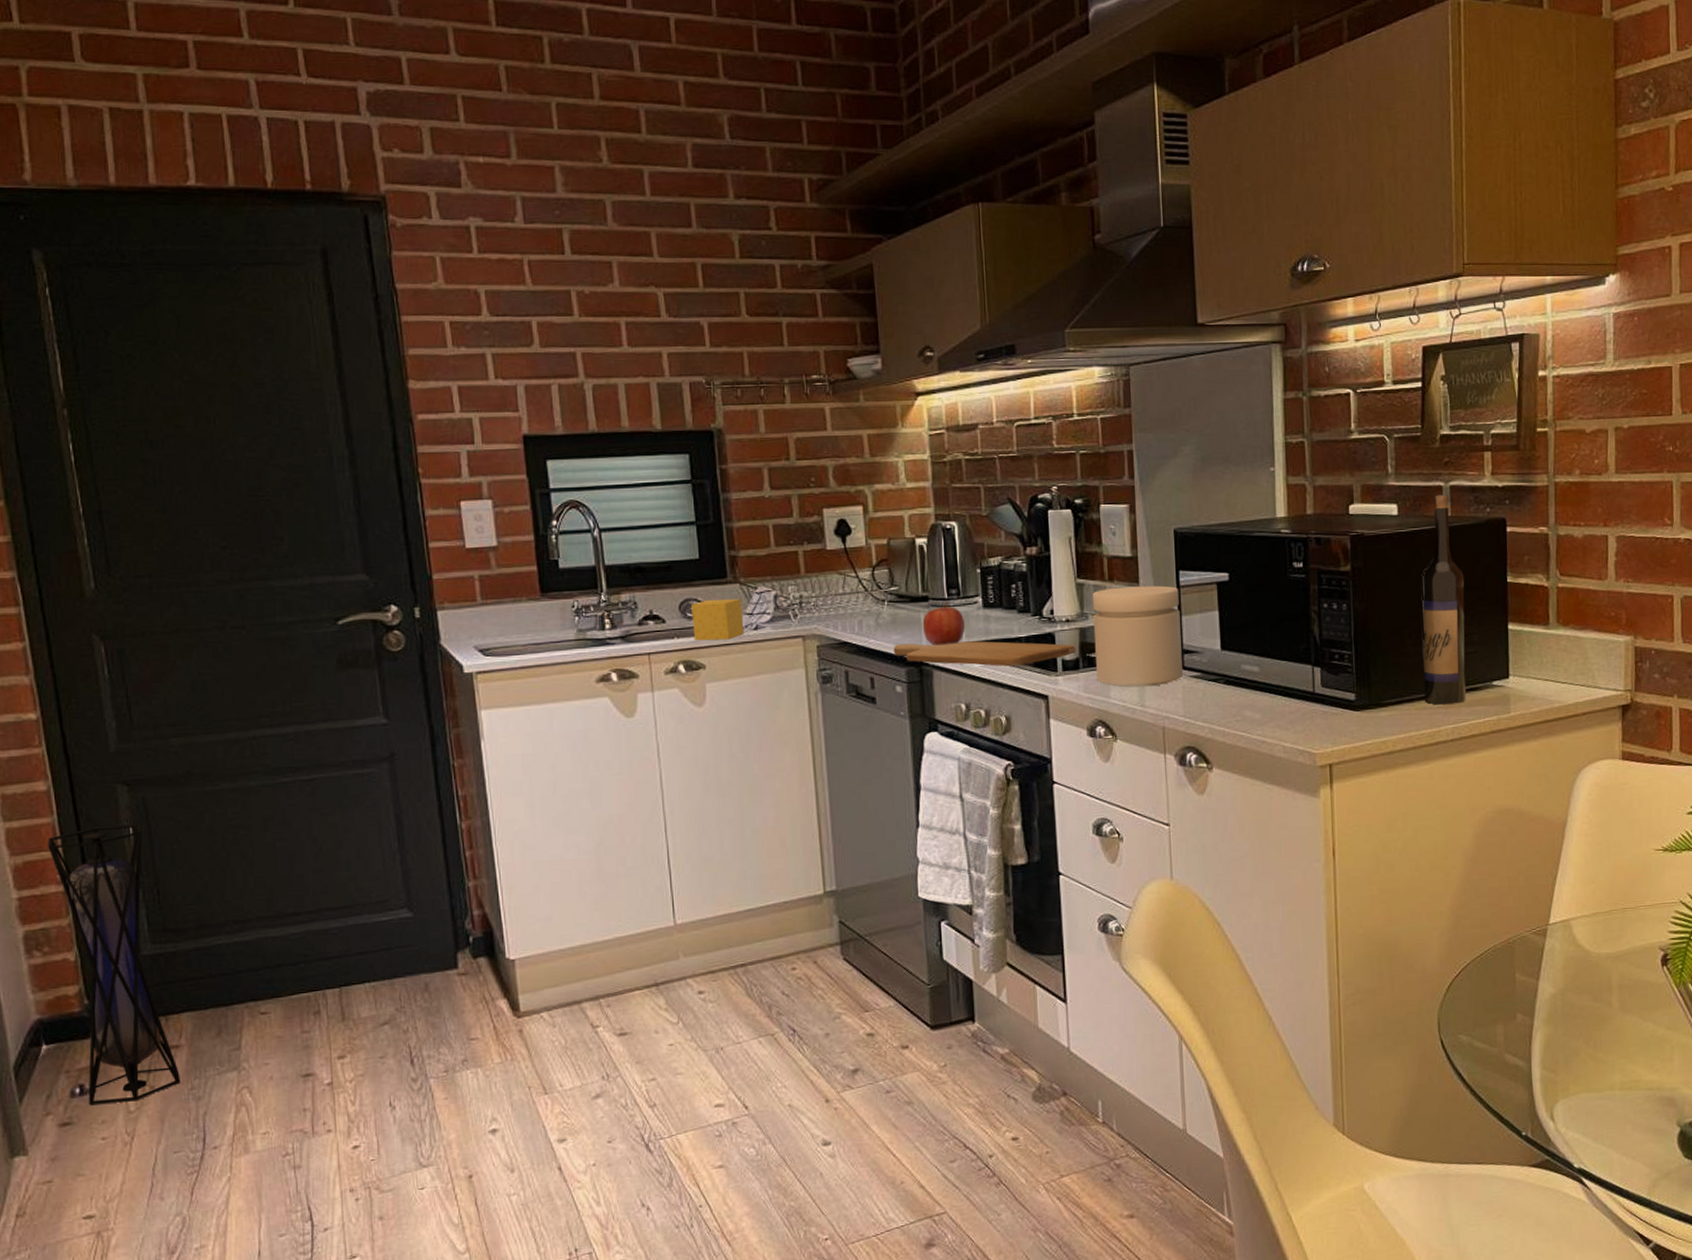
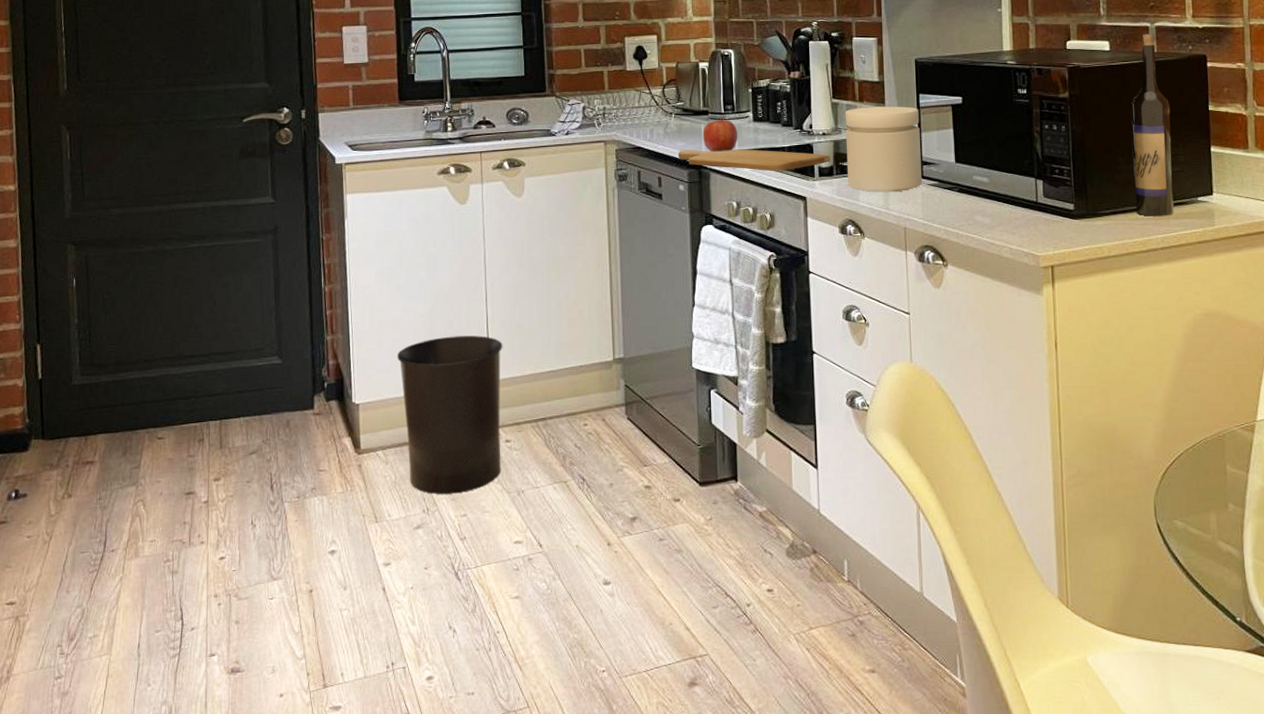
lantern: present [48,824,181,1106] -> none [12,277,92,508]
waste bin: none [558,872,695,1058] -> present [396,336,503,494]
sponge: present [691,598,745,641] -> none [516,108,558,143]

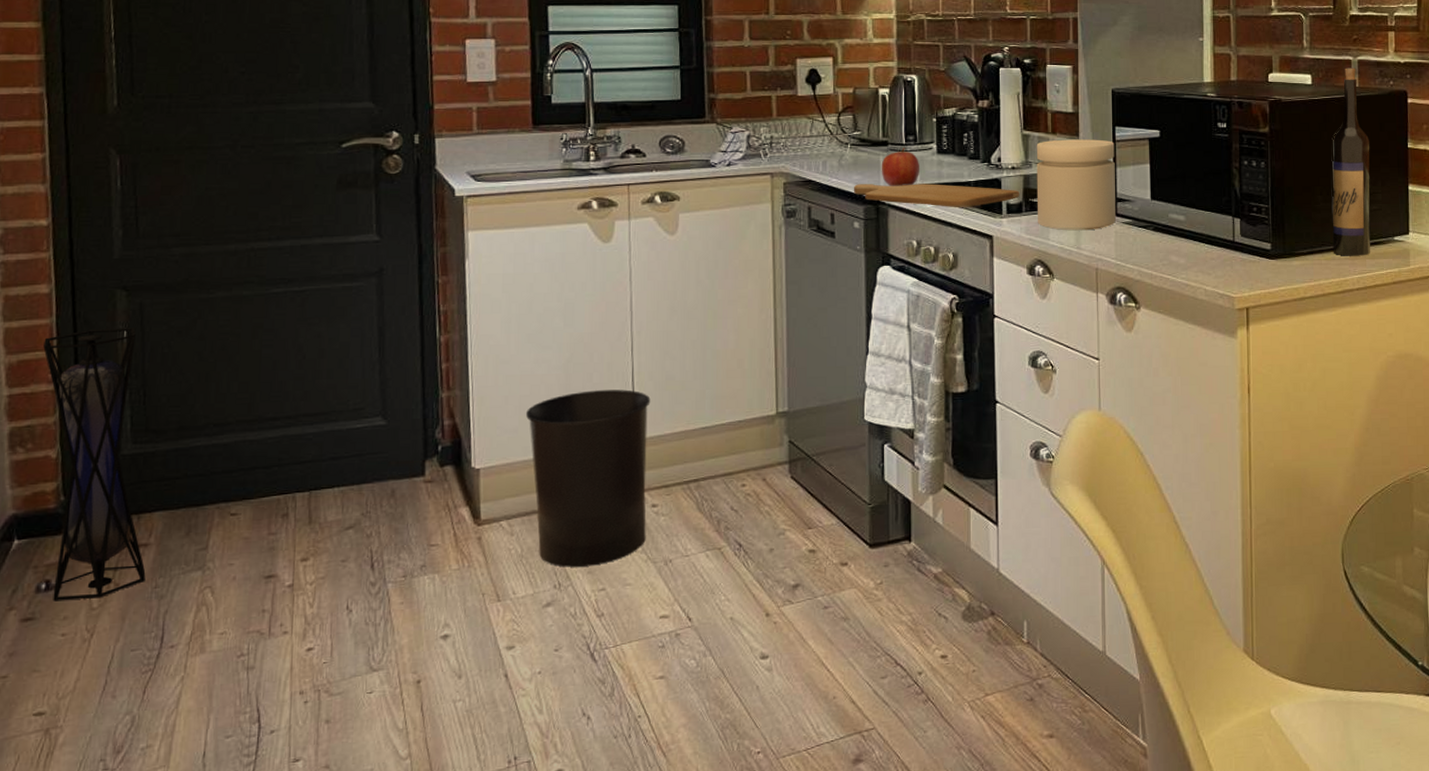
lantern: none [12,277,92,508] -> present [43,328,146,602]

